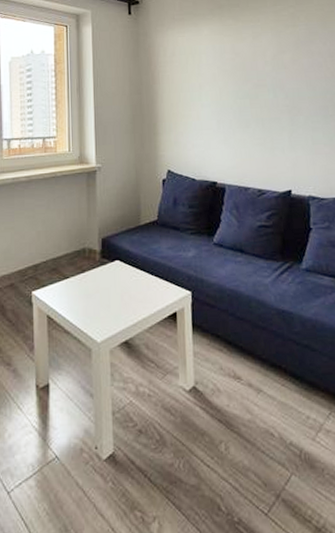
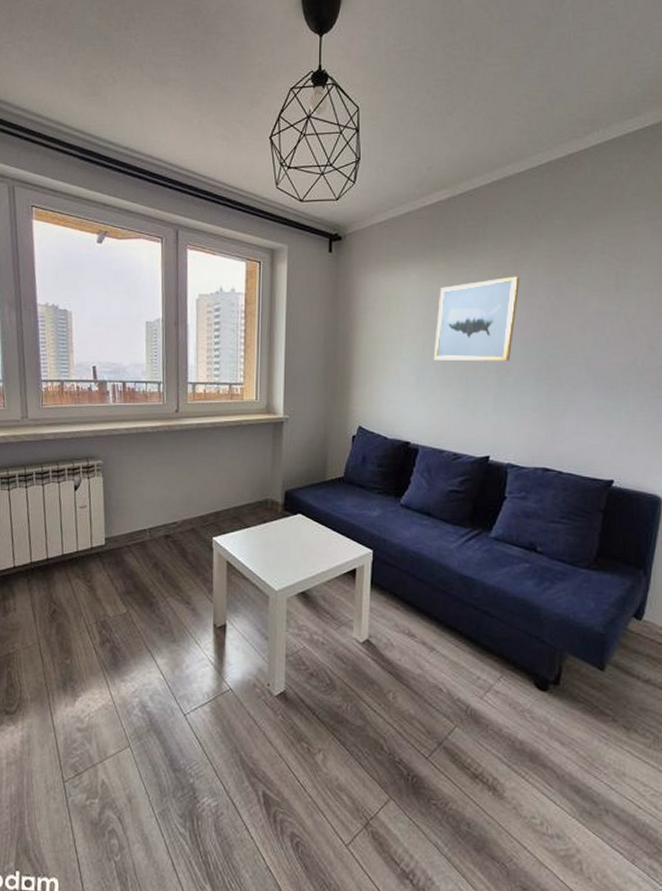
wall art: none [230,27,299,105] -> present [433,276,521,361]

